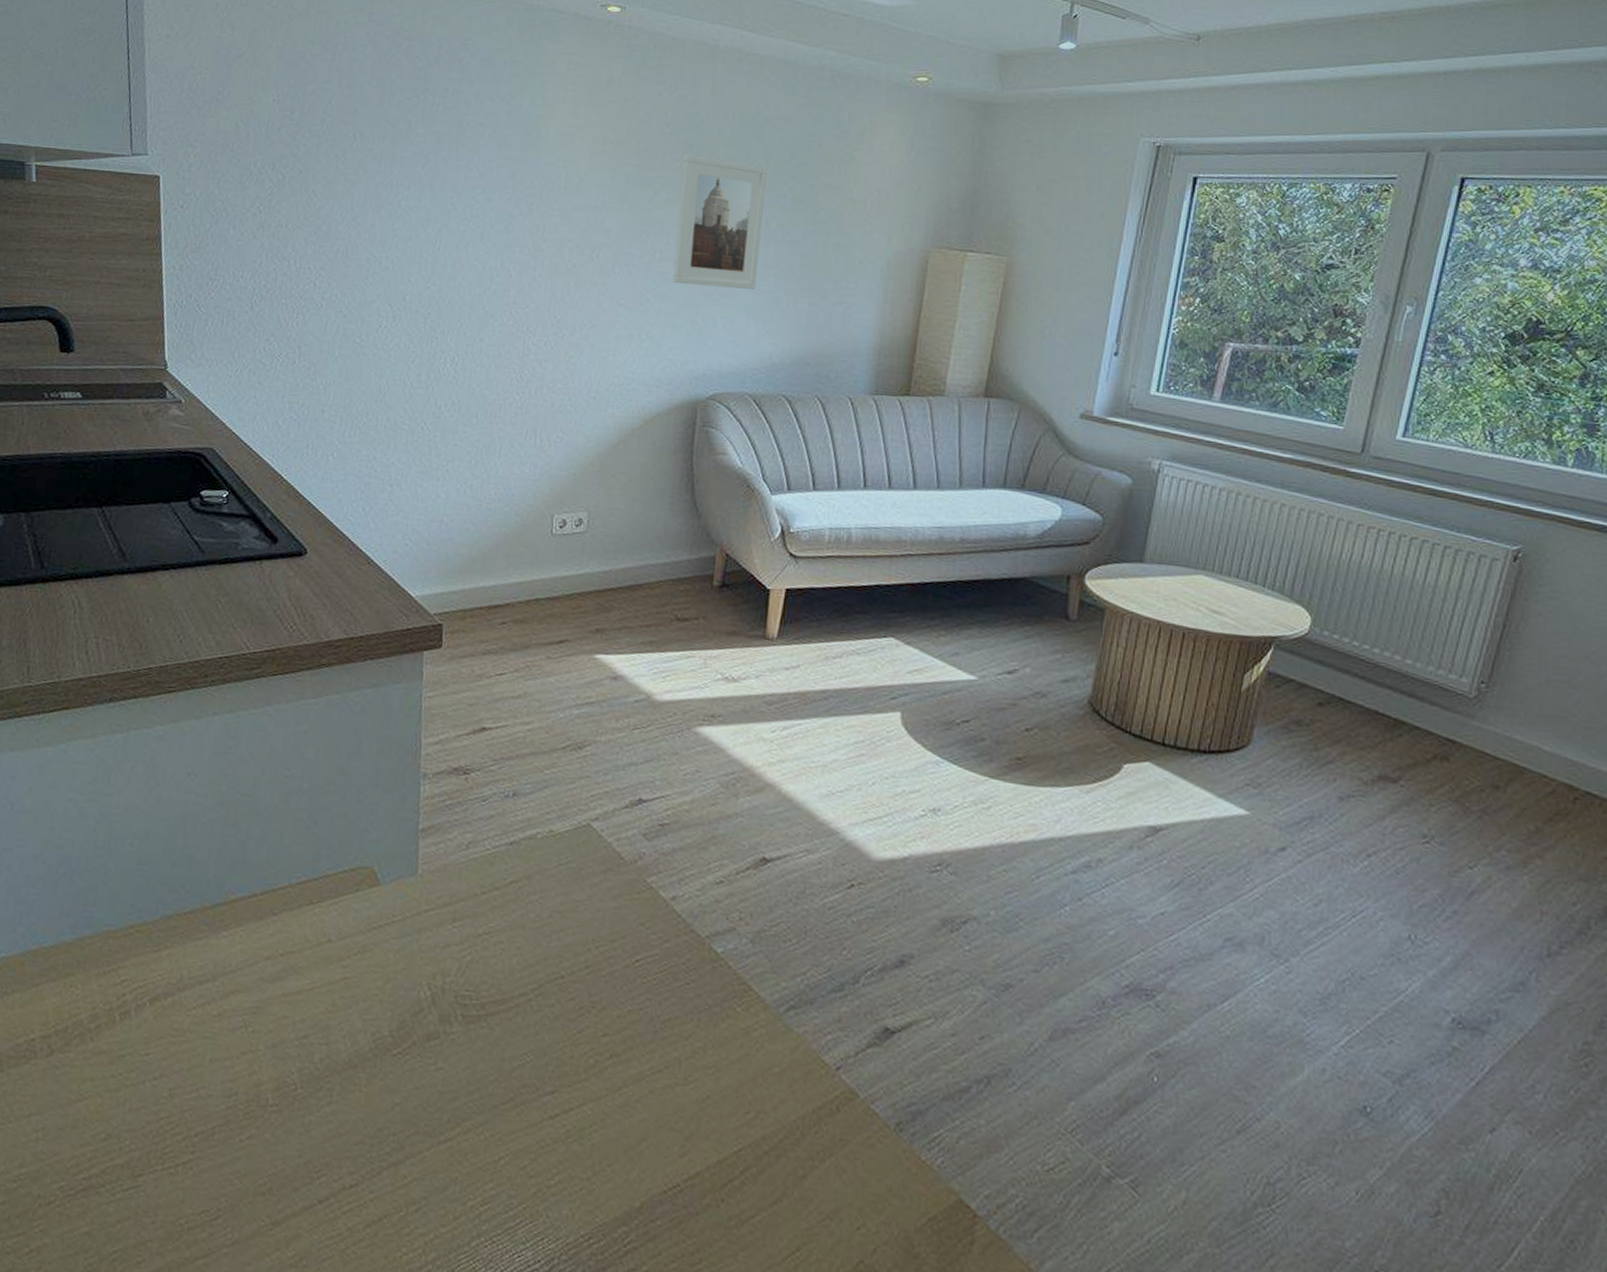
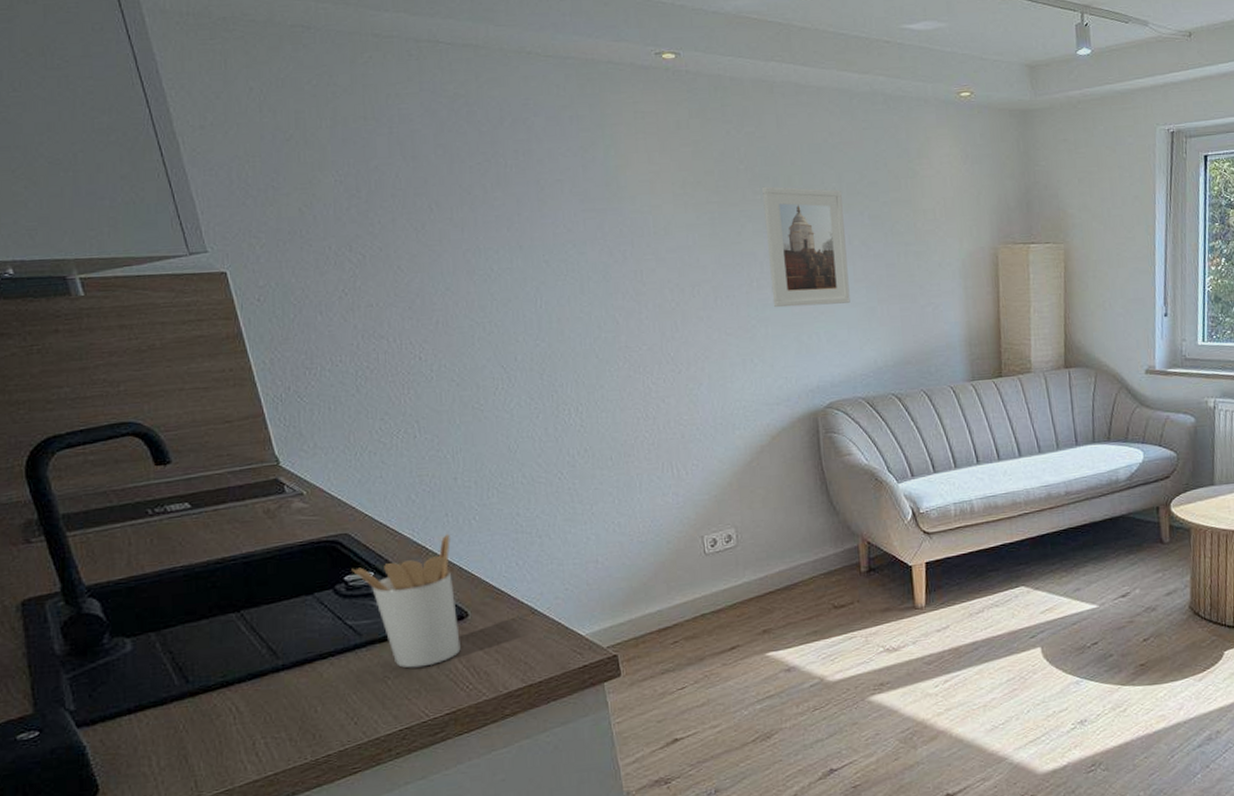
utensil holder: none [209,465,306,598] -> present [351,533,461,668]

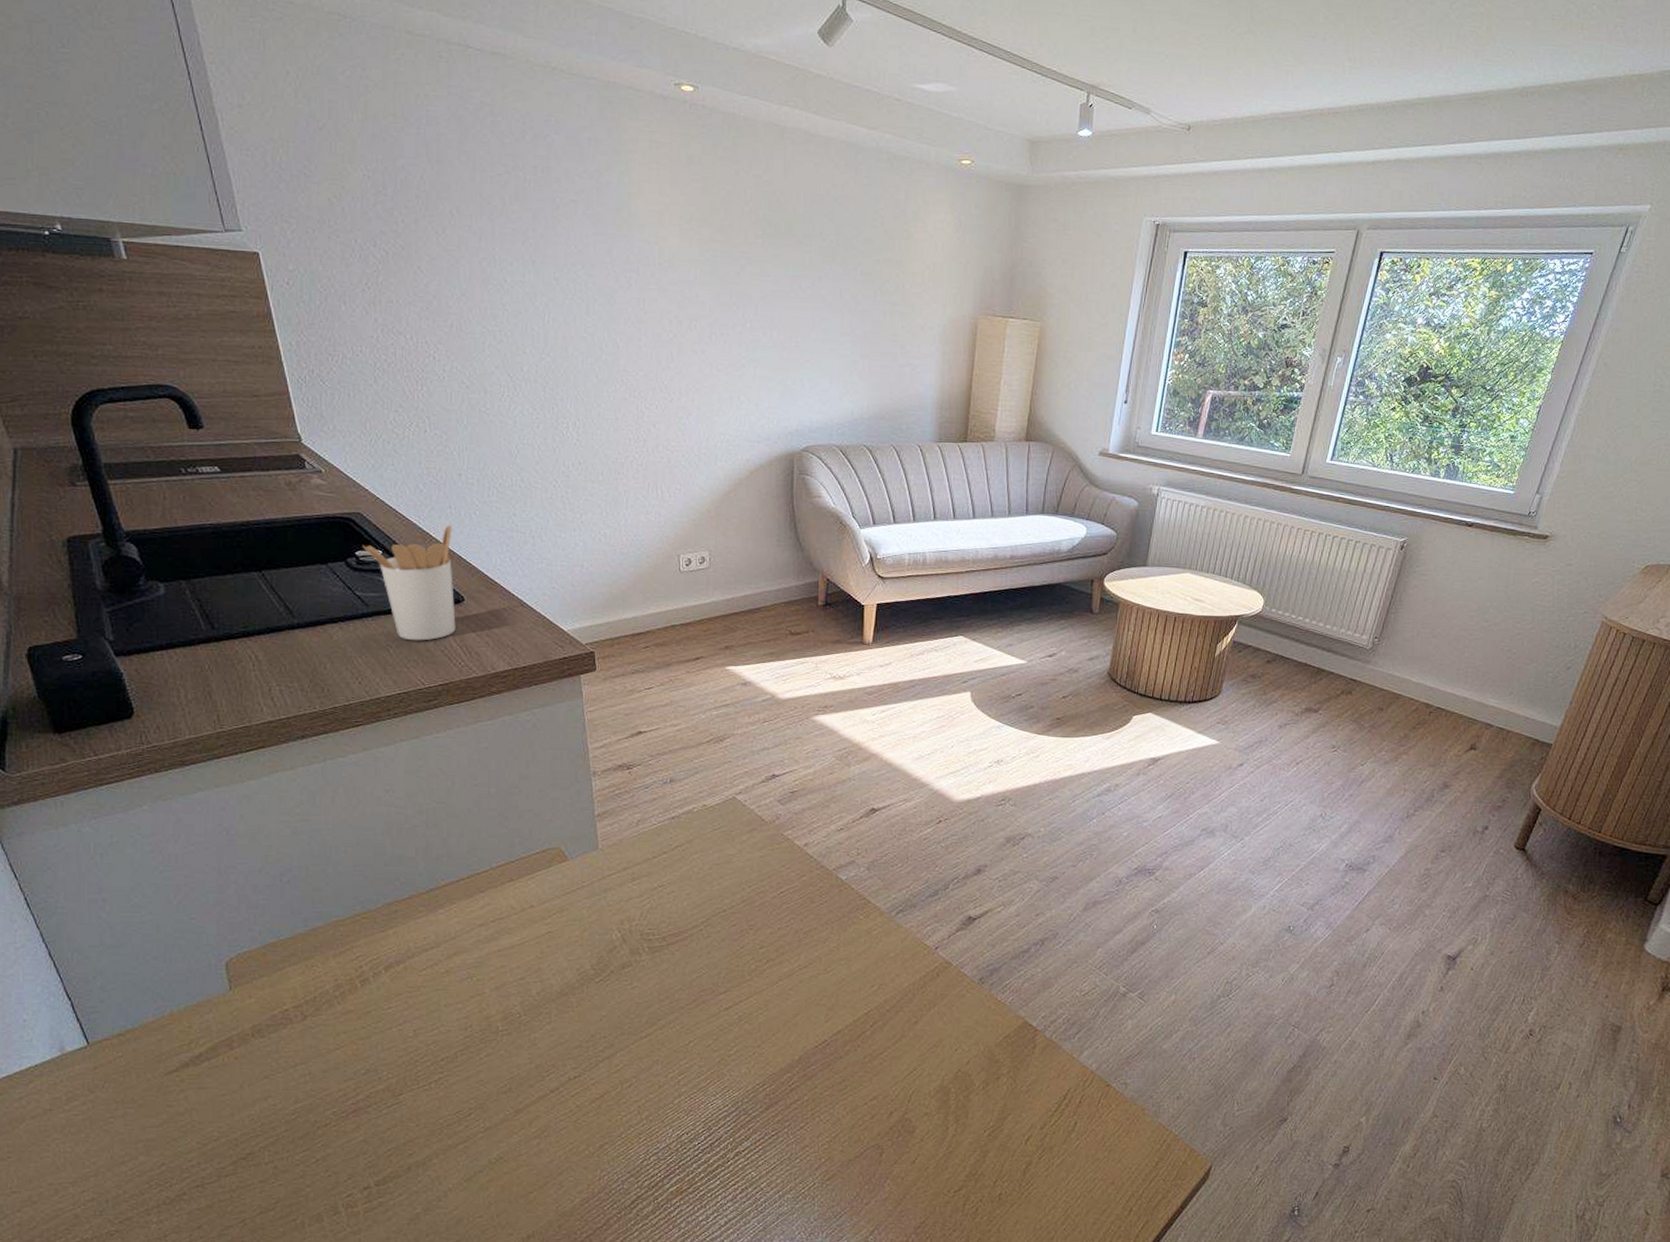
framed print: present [762,186,850,308] -> none [763,231,839,354]

